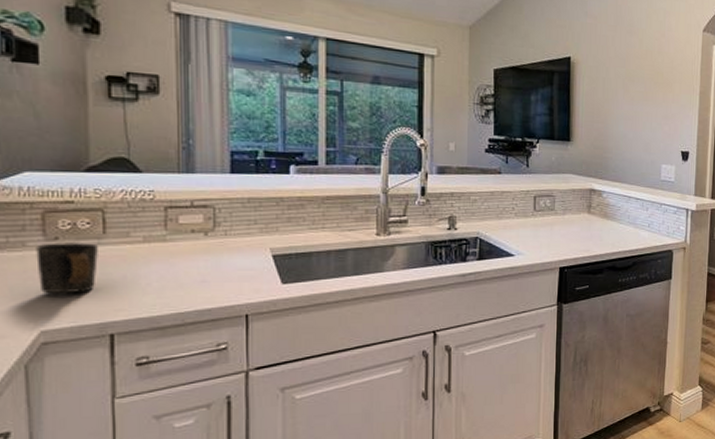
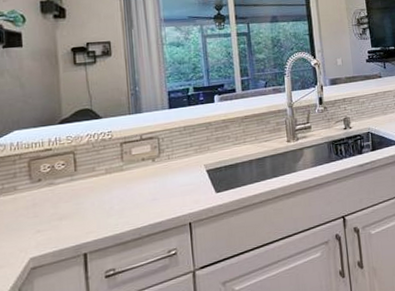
mug: present [36,243,98,294] -> none [24,180,72,227]

